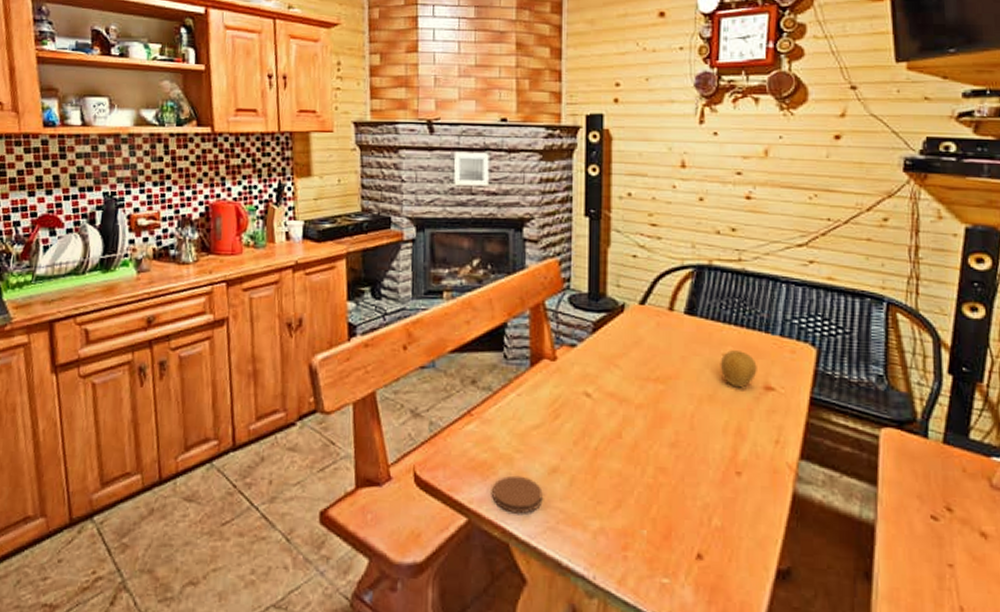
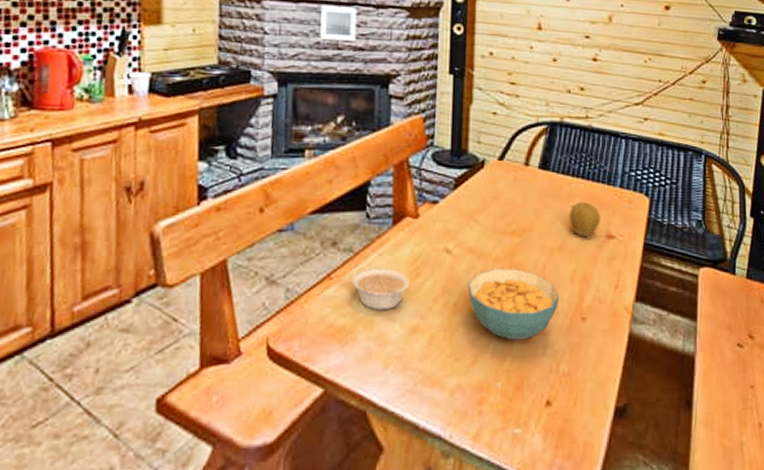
legume: none [491,406,549,449] -> present [352,267,410,311]
coaster: present [492,475,543,514] -> none [350,339,402,379]
cereal bowl: none [610,415,711,490] -> present [468,269,560,341]

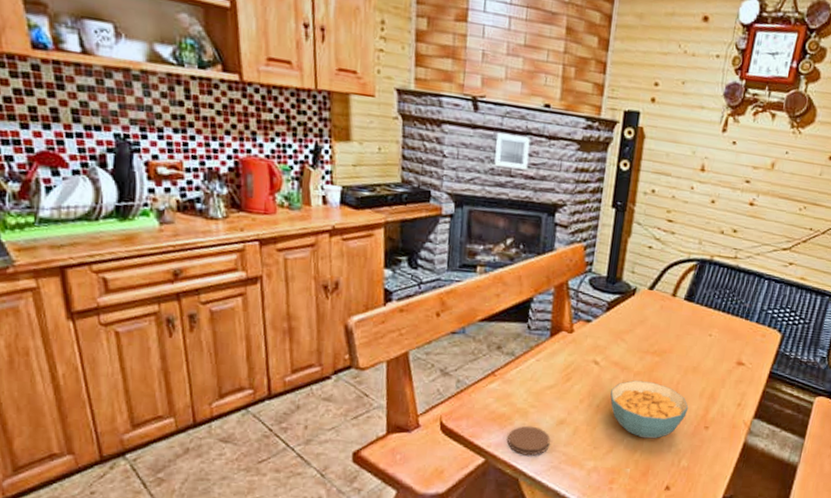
coaster: none [350,339,402,379] -> present [507,425,551,456]
legume: present [352,267,410,311] -> none [512,370,561,405]
fruit: present [569,202,601,237] -> none [706,332,735,363]

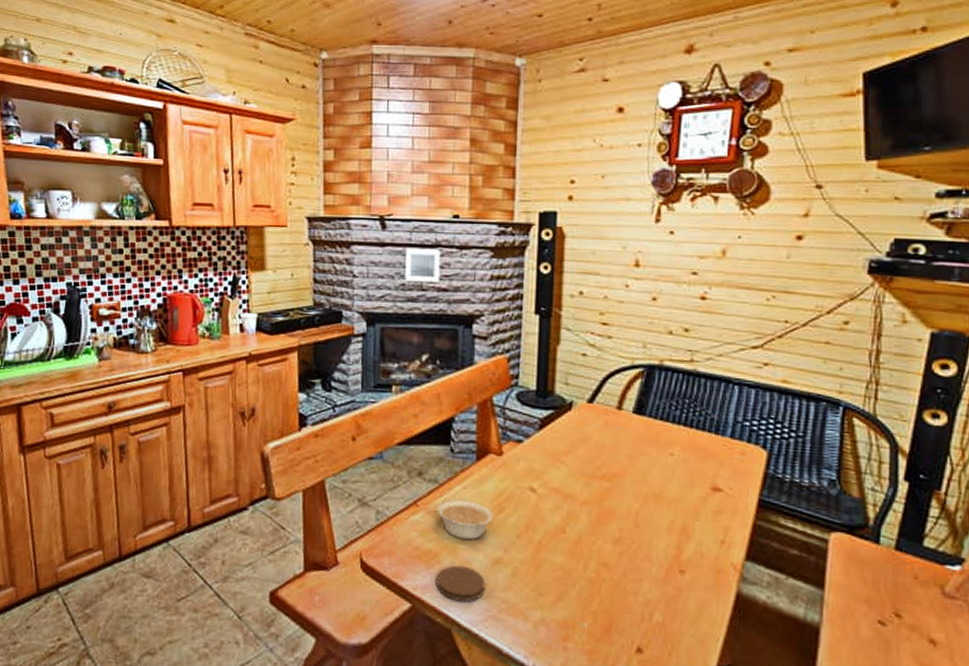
legume: none [512,370,561,405] -> present [437,499,493,540]
cereal bowl: present [610,380,689,439] -> none [553,511,655,585]

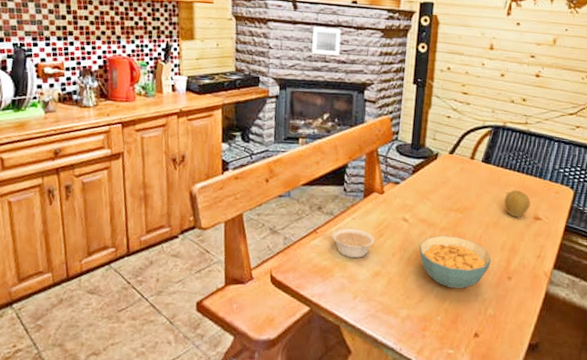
coaster: present [436,565,486,602] -> none [329,277,367,305]
cereal bowl: none [553,511,655,585] -> present [419,235,492,289]
fruit: none [667,450,705,488] -> present [504,190,531,218]

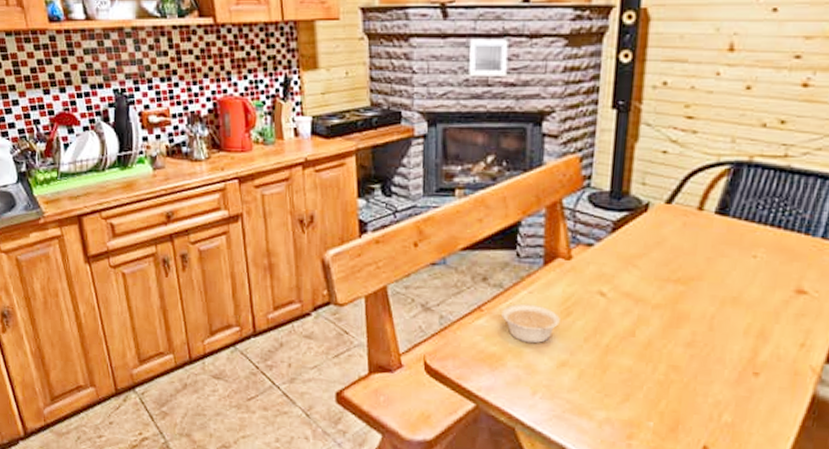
cereal bowl: present [419,235,492,289] -> none [622,315,729,387]
fruit: present [504,190,531,218] -> none [749,252,791,291]

